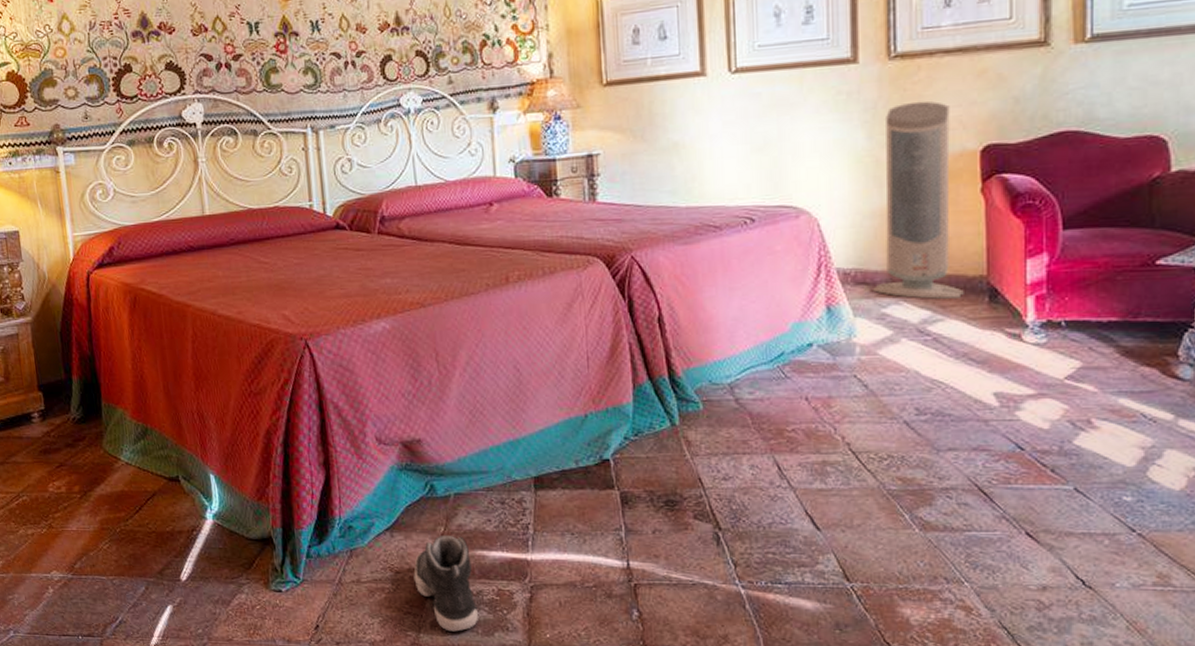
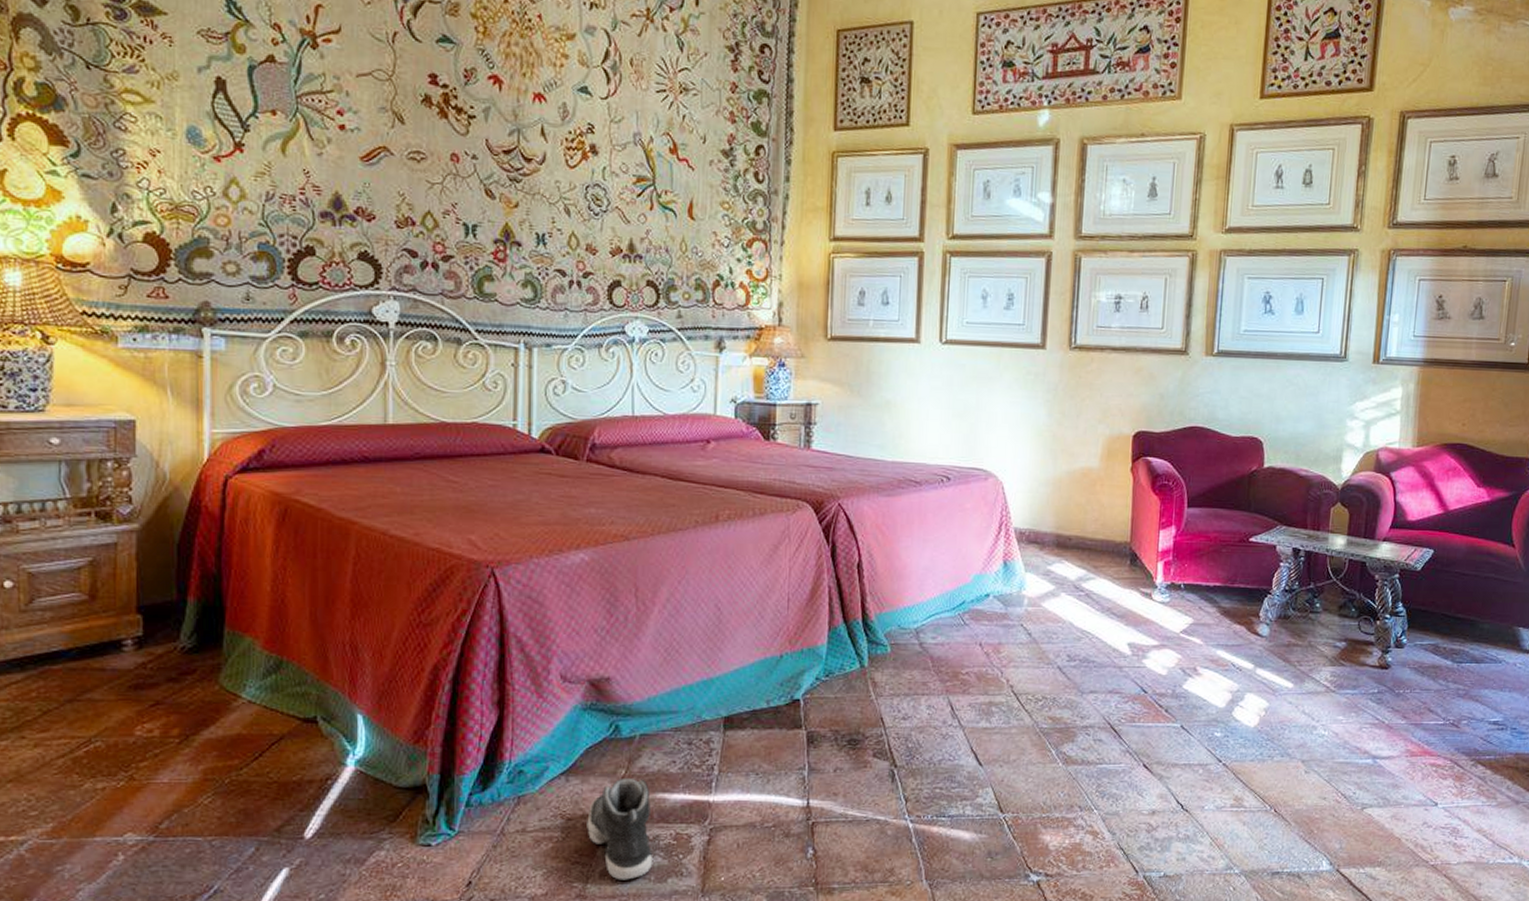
air purifier: present [873,101,964,299] -> none [1042,388,1113,560]

